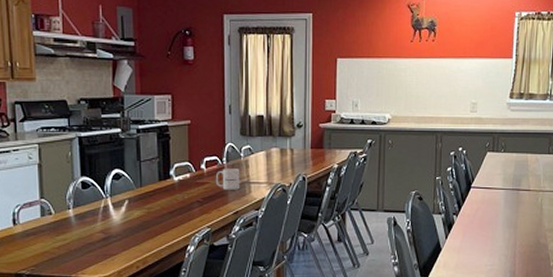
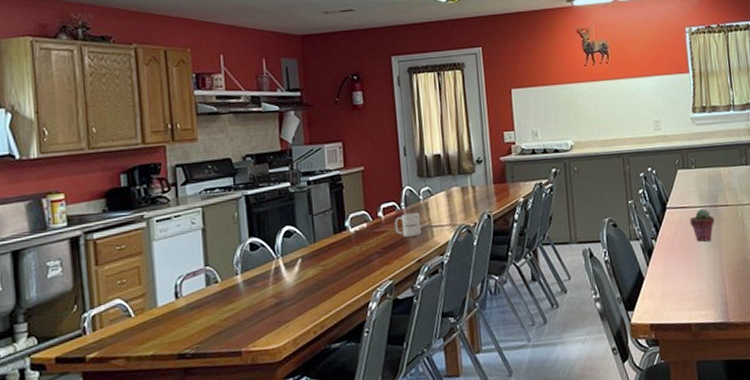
potted succulent: none [491,191,515,221] -> present [689,209,715,242]

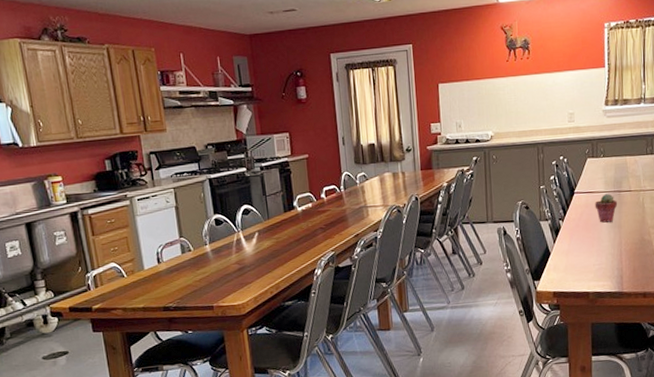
mug: present [394,213,422,237] -> none [335,195,359,216]

